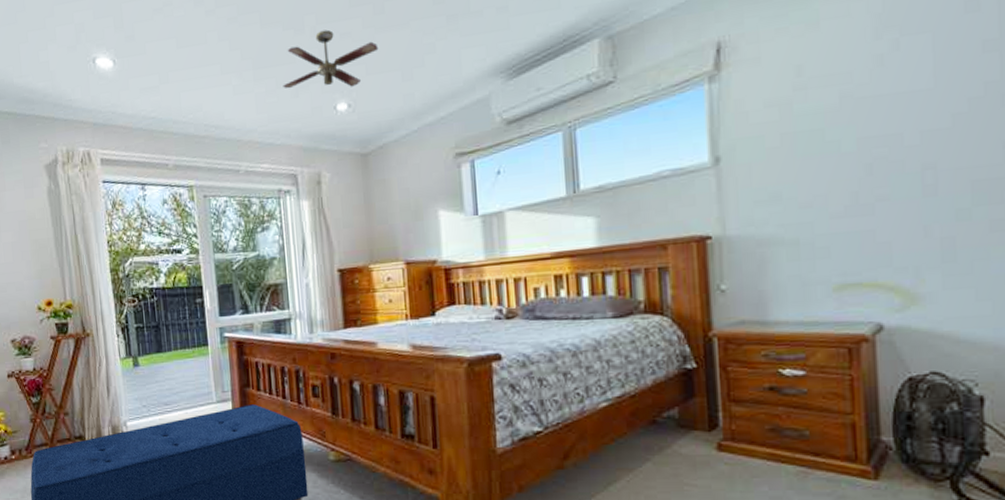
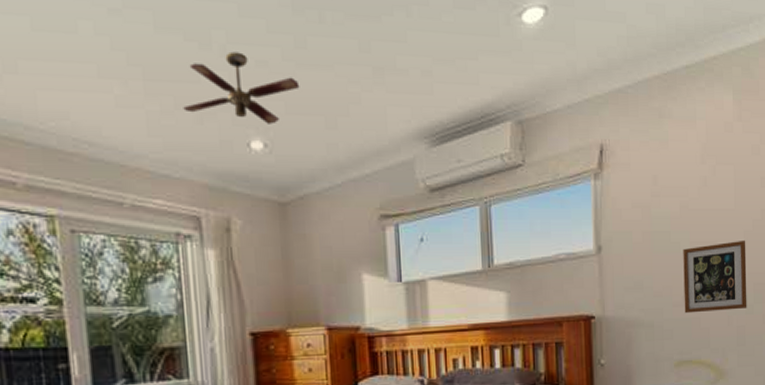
picture frame: none [845,125,959,226] -> present [683,239,747,314]

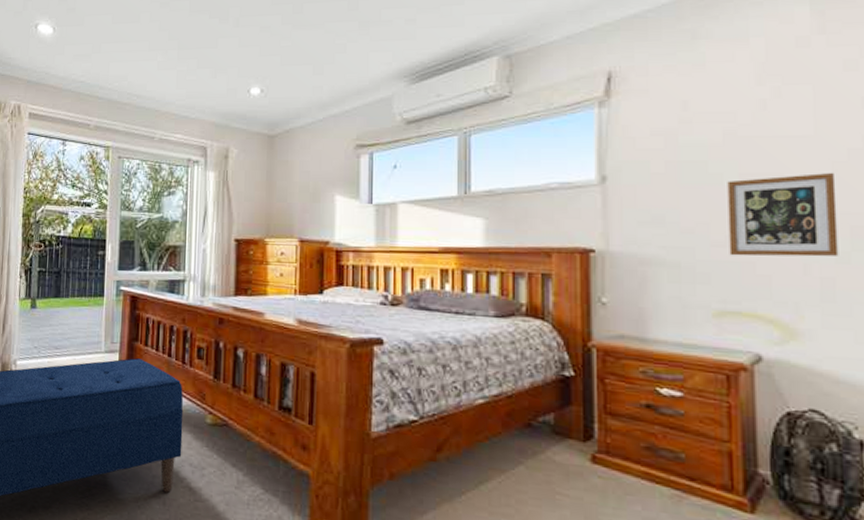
ceiling fan: present [183,51,300,124] -> none [203,22,294,75]

